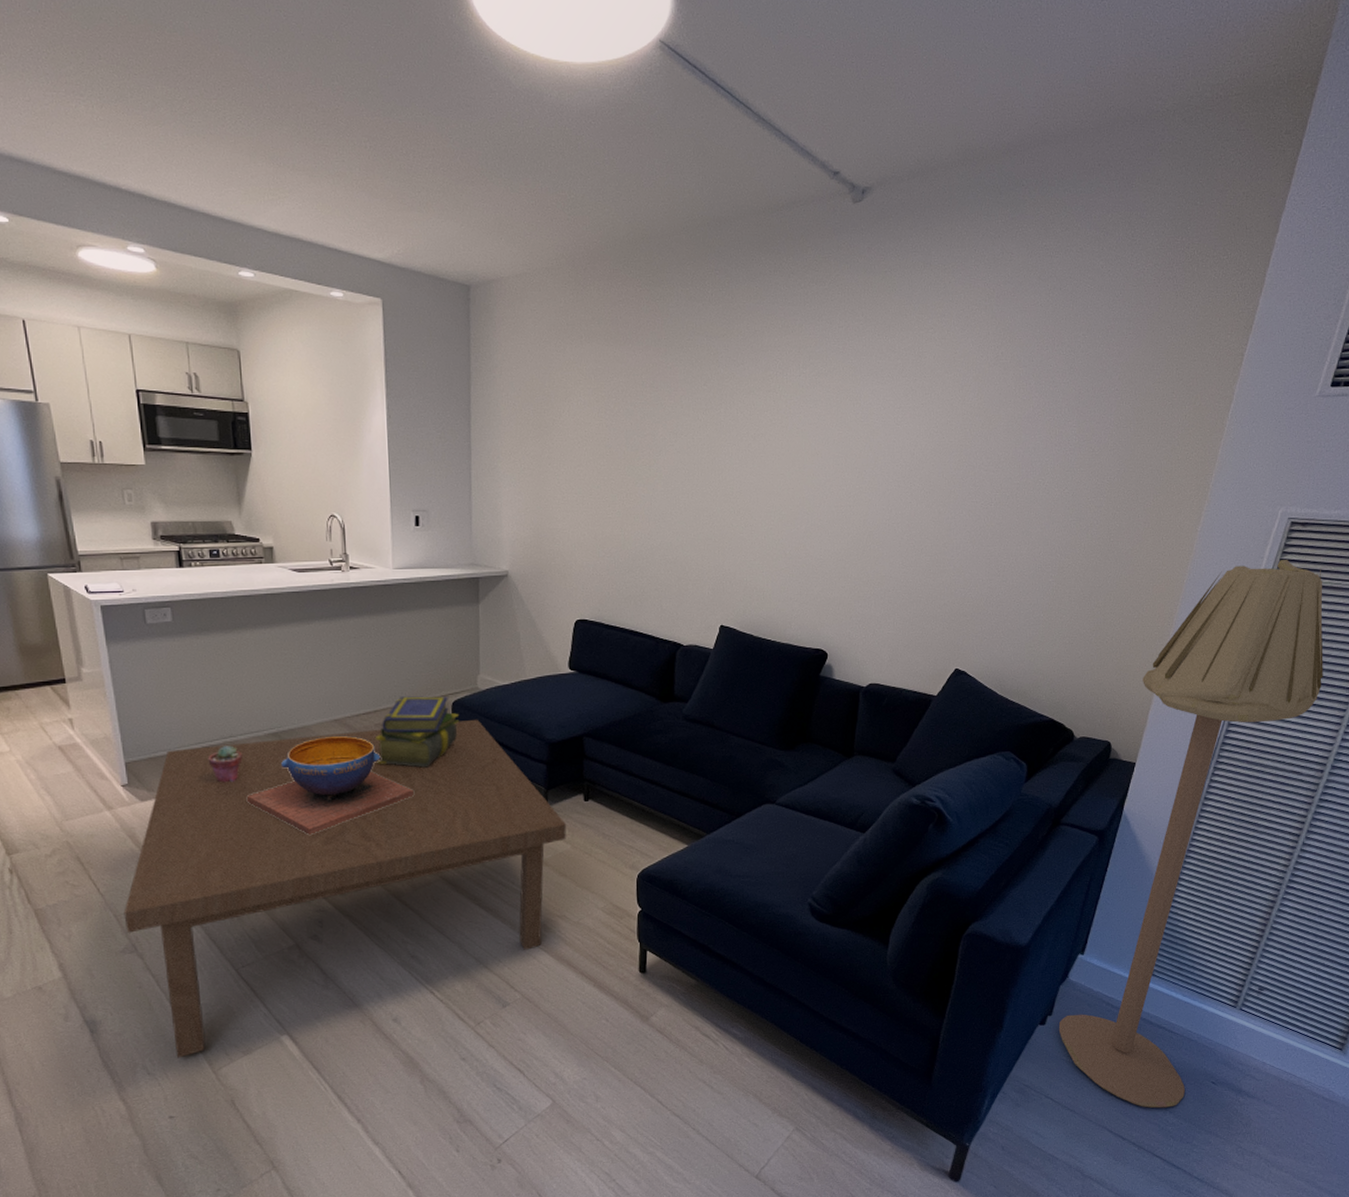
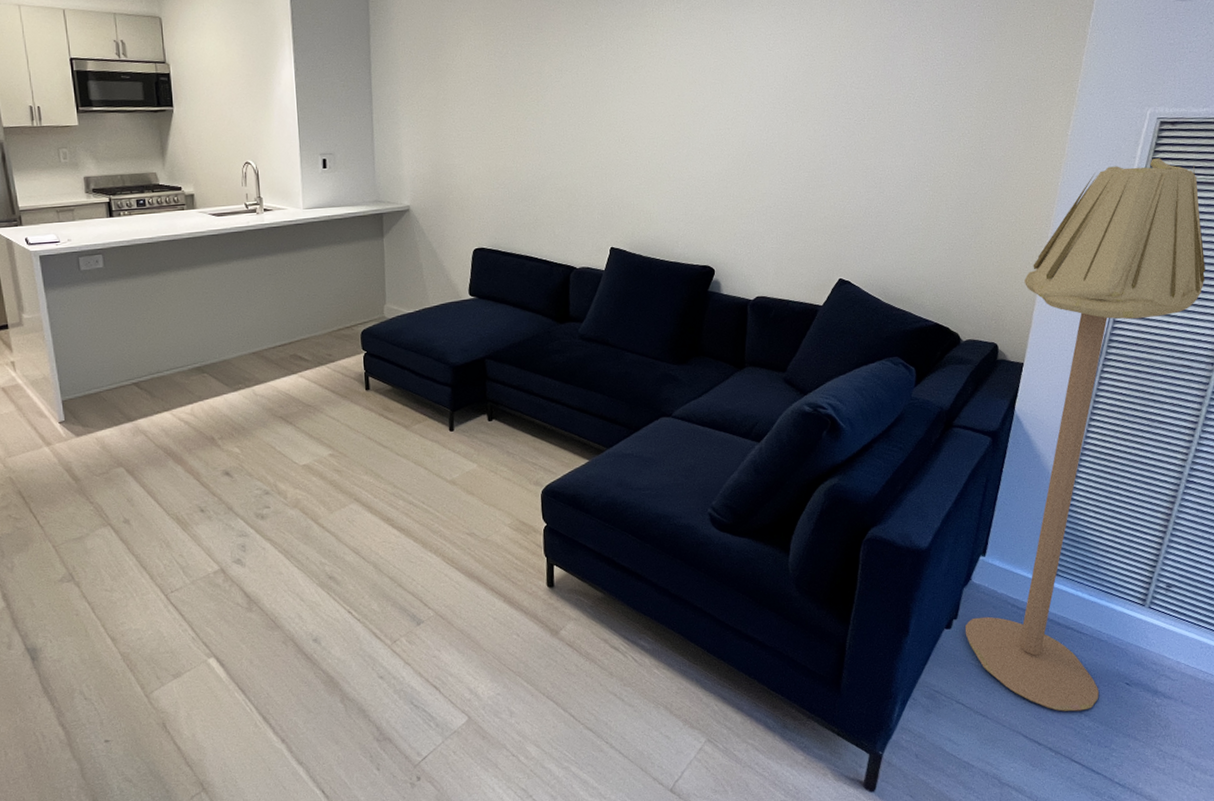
coffee table: present [123,719,566,1059] -> none [61,346,473,683]
potted succulent: present [208,745,243,783] -> none [137,381,169,417]
decorative bowl: present [246,736,414,835] -> none [172,368,328,463]
stack of books: present [376,696,459,768] -> none [291,326,368,395]

